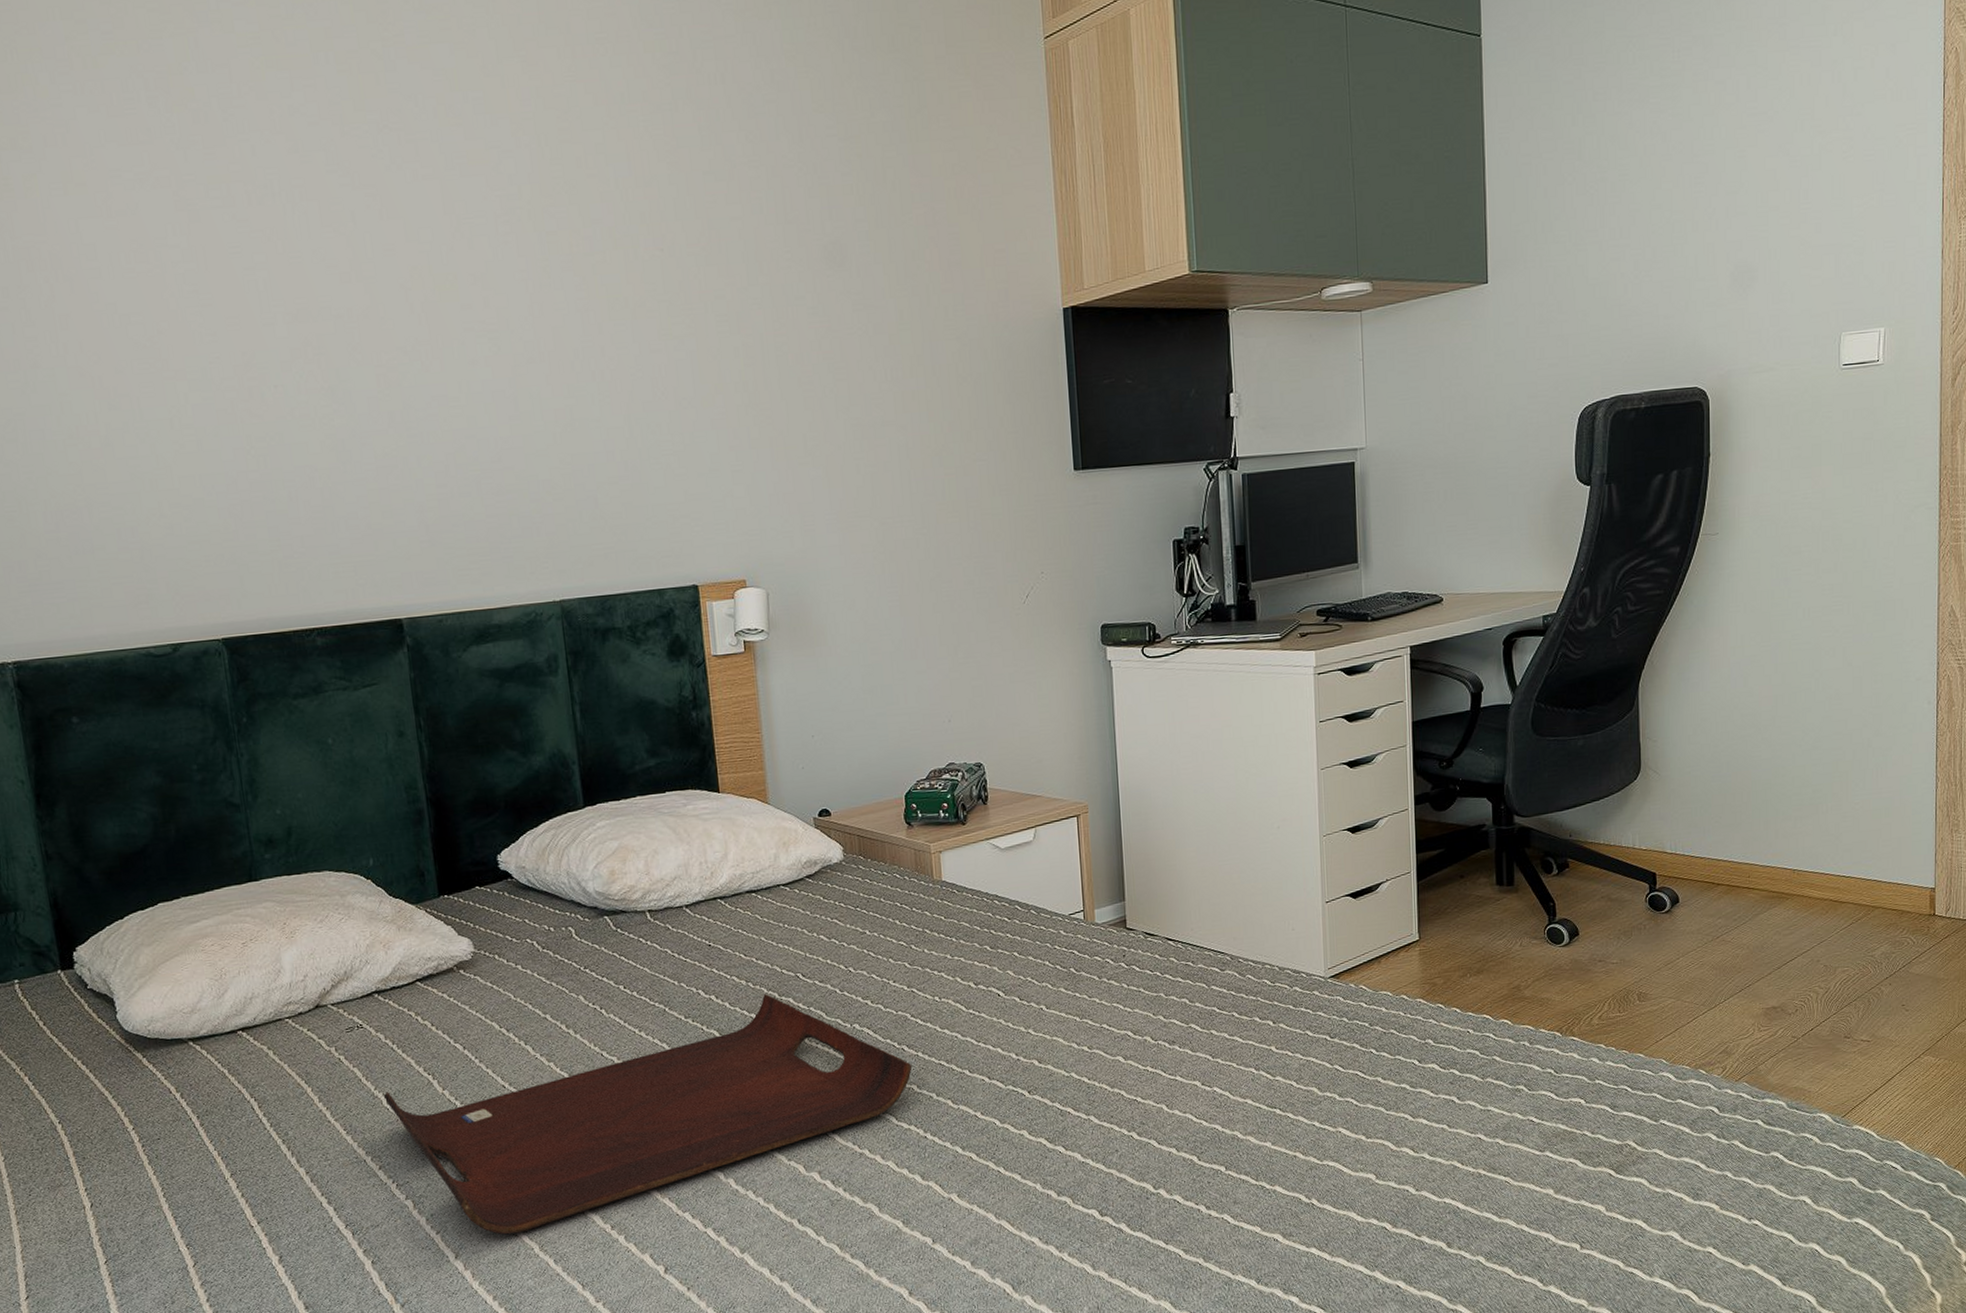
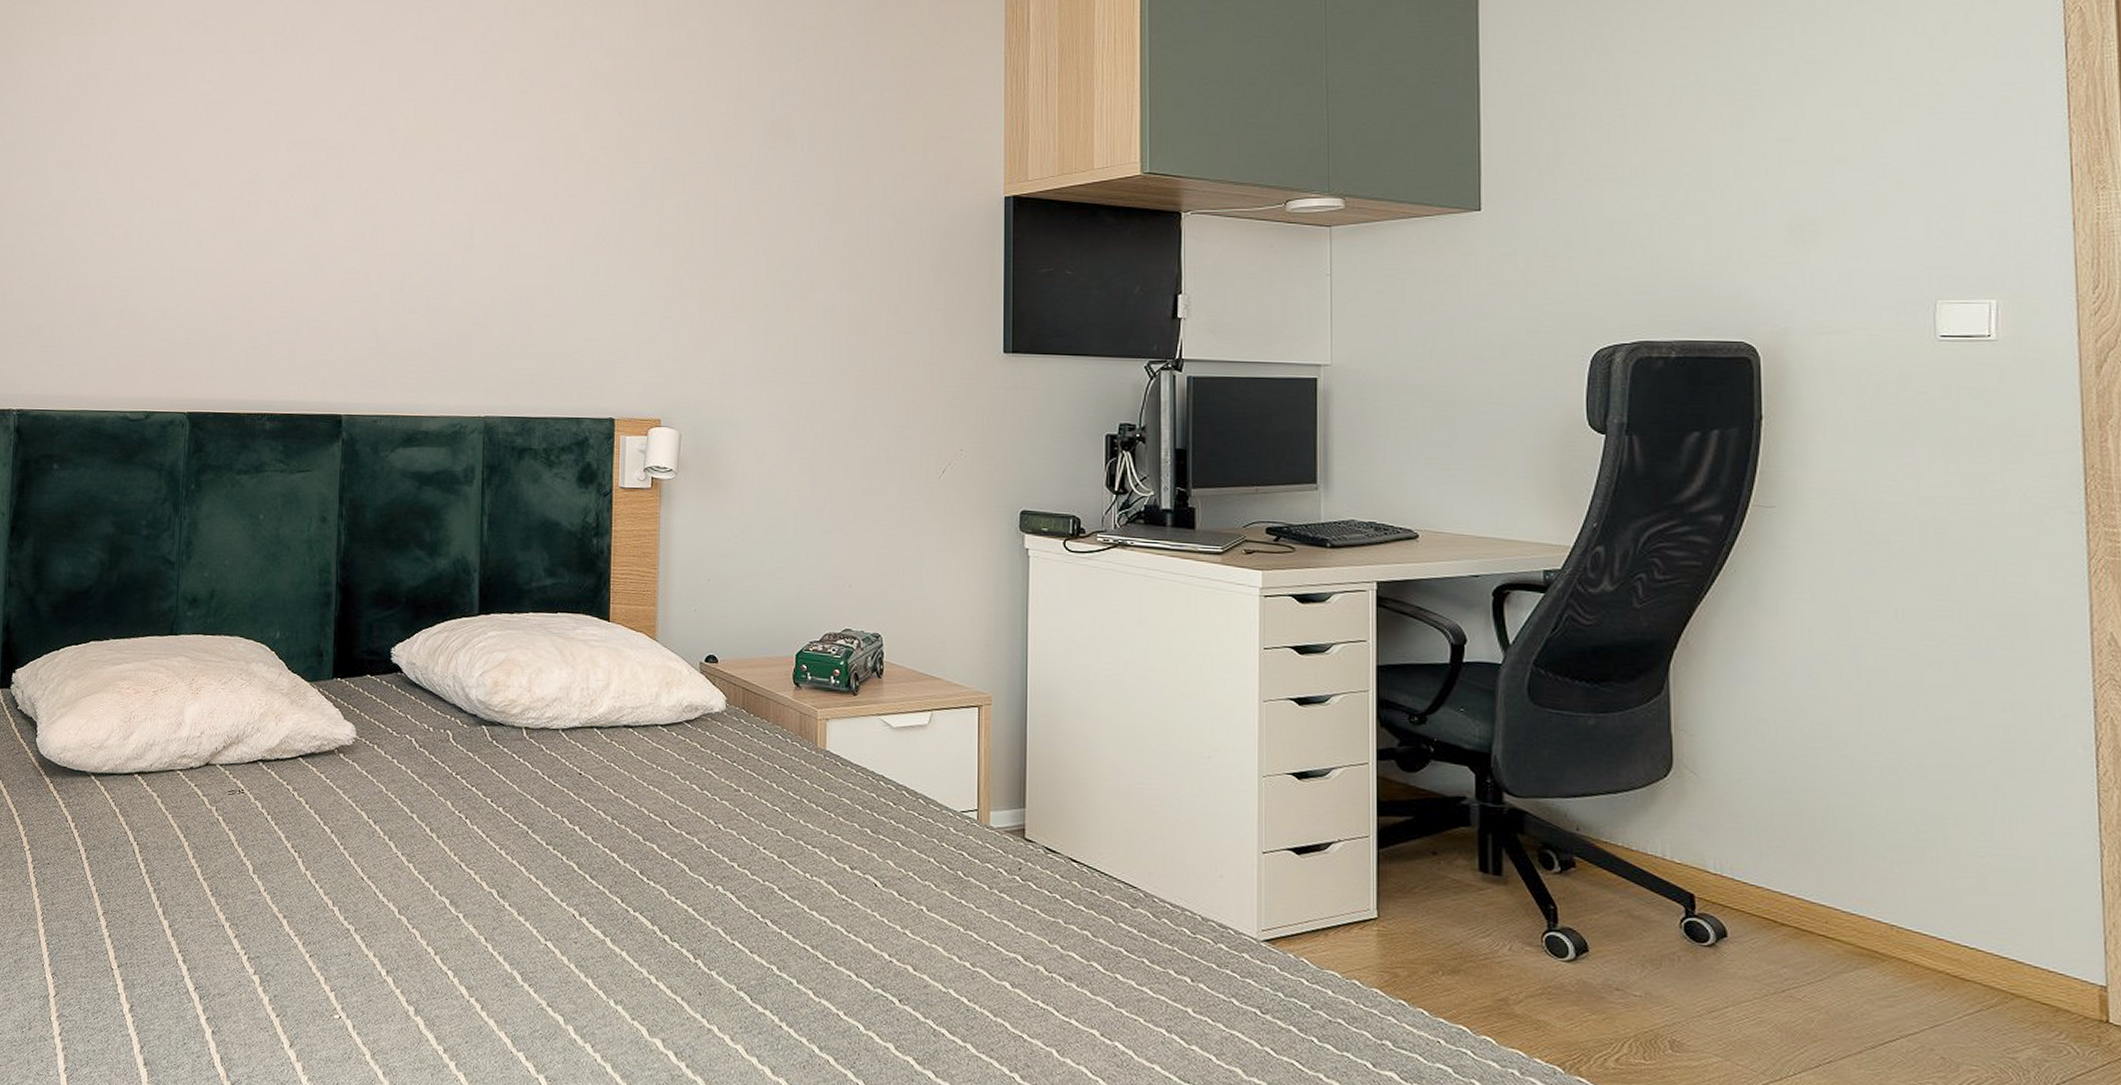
serving tray: present [383,994,913,1234] -> none [250,835,774,1035]

